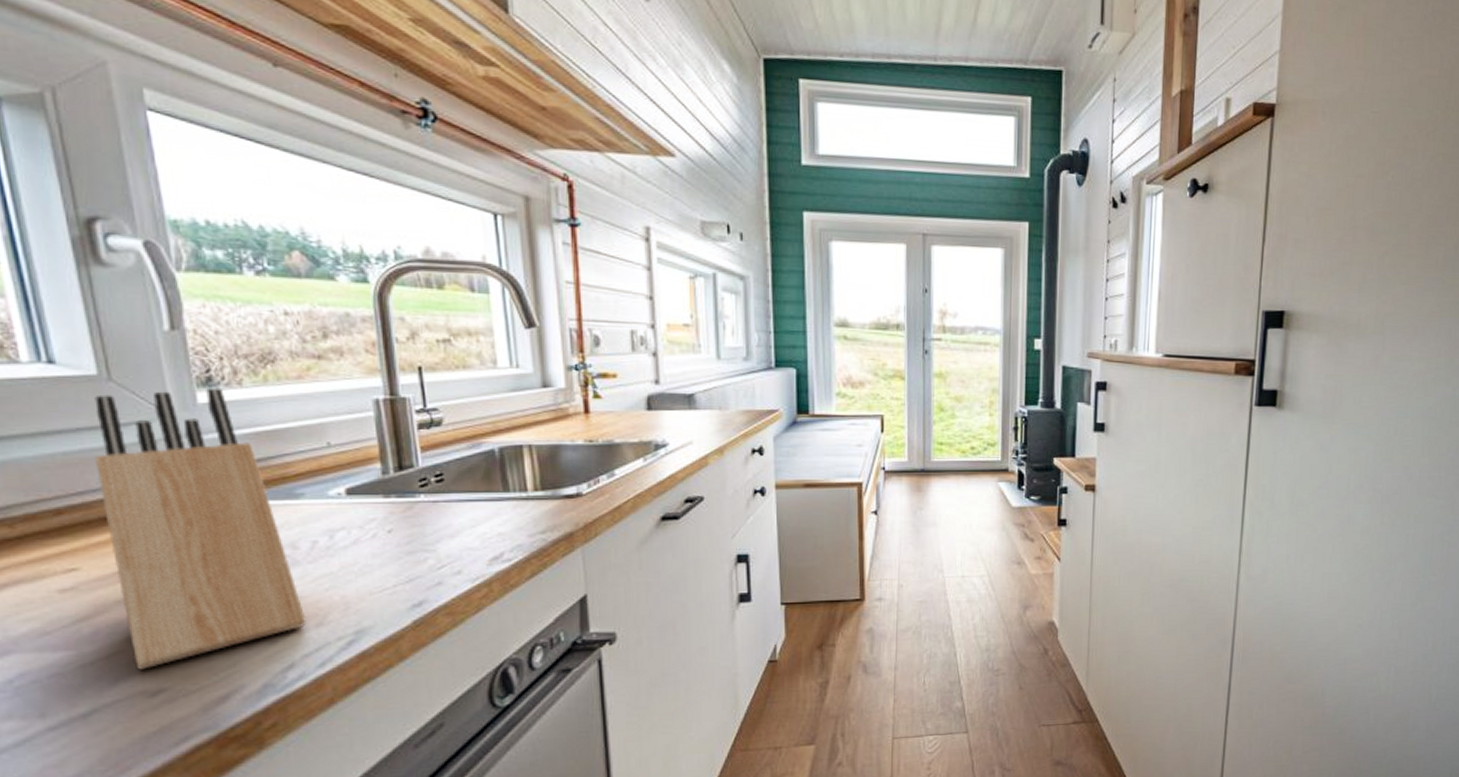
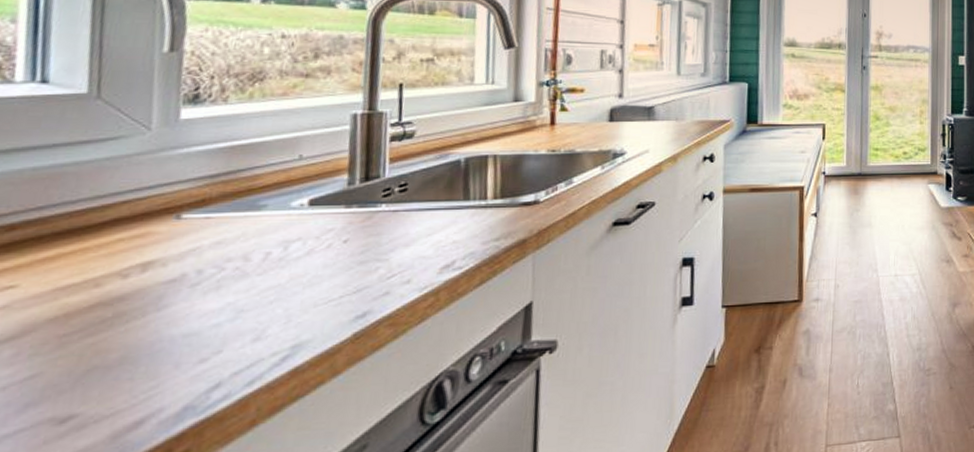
knife block: present [94,387,307,670] -> none [51,104,244,394]

